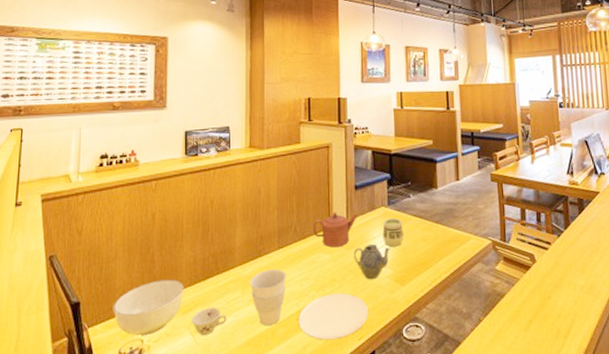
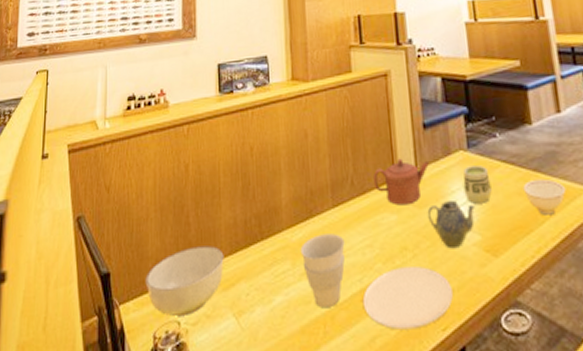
teacup: present [192,308,227,336] -> none [235,283,276,319]
bowl: none [427,228,458,255] -> present [523,178,566,215]

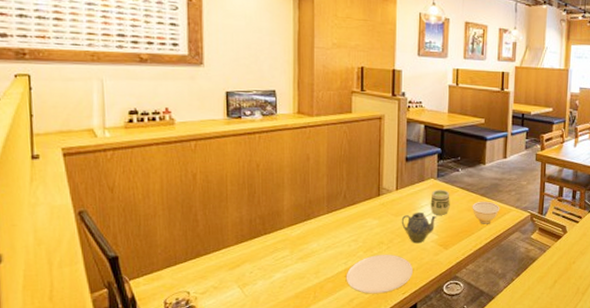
bowl: present [145,246,224,317] -> none [155,238,231,289]
cup: present [300,234,345,309] -> none [298,231,335,282]
teapot: present [374,158,429,206] -> none [363,181,407,214]

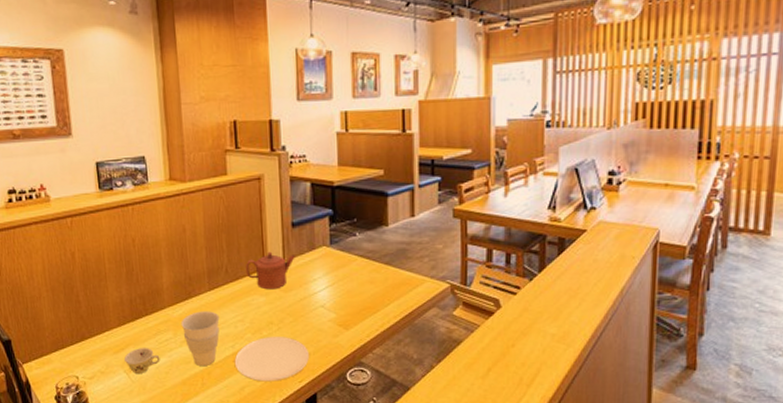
teacup: none [240,264,275,289] -> present [124,348,160,375]
cup: none [298,231,335,282] -> present [180,311,220,367]
teapot: none [363,181,407,214] -> present [246,251,295,290]
teapot: present [401,213,436,244] -> none [291,287,332,324]
cup: present [430,190,450,215] -> none [324,259,348,289]
bowl: present [472,201,500,224] -> none [375,270,411,299]

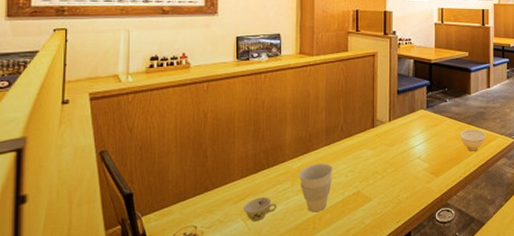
plate: present [234,337,309,382] -> none [343,184,406,224]
teapot: present [246,251,295,290] -> none [358,113,399,145]
bowl: none [375,270,411,299] -> present [460,129,487,151]

